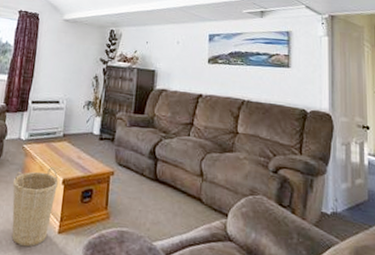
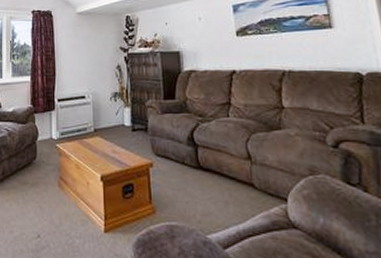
basket: present [11,167,58,247] -> none [51,165,97,249]

